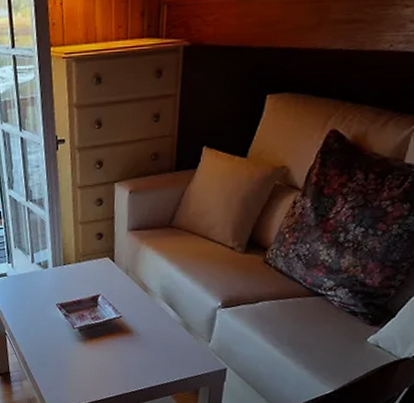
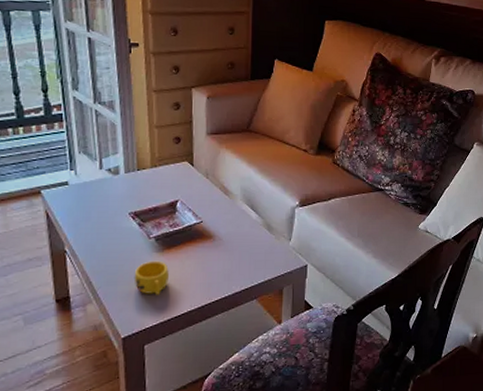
cup: none [60,349,90,380] -> present [134,260,169,295]

